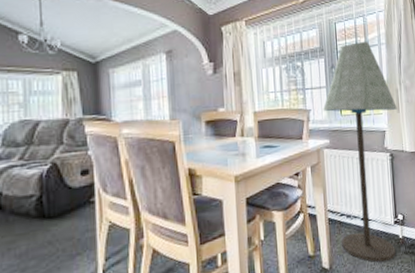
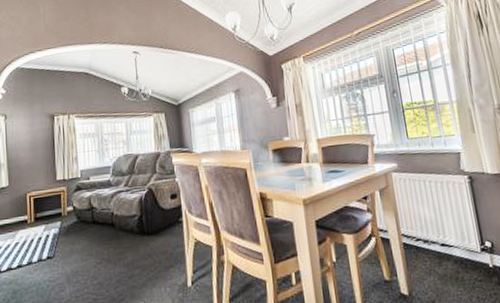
floor lamp: present [322,41,398,263] -> none [387,63,487,293]

